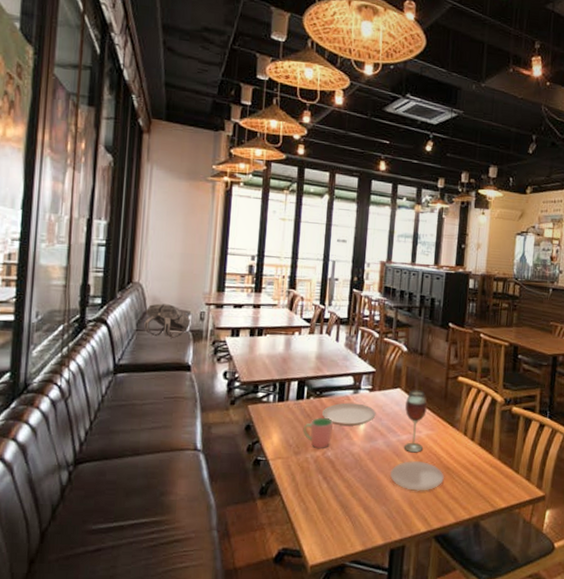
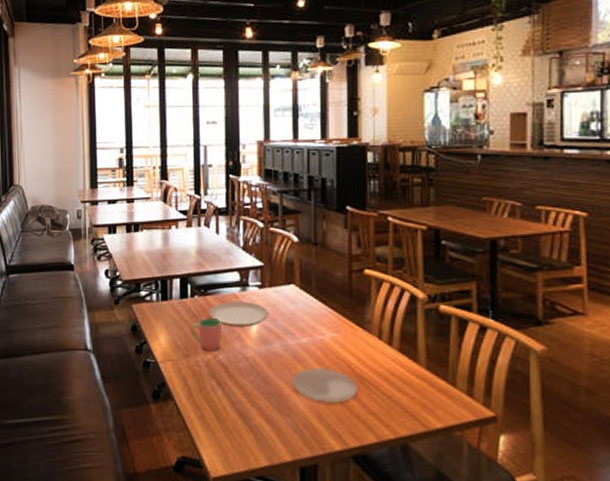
wineglass: present [405,390,428,453] -> none [303,285,329,359]

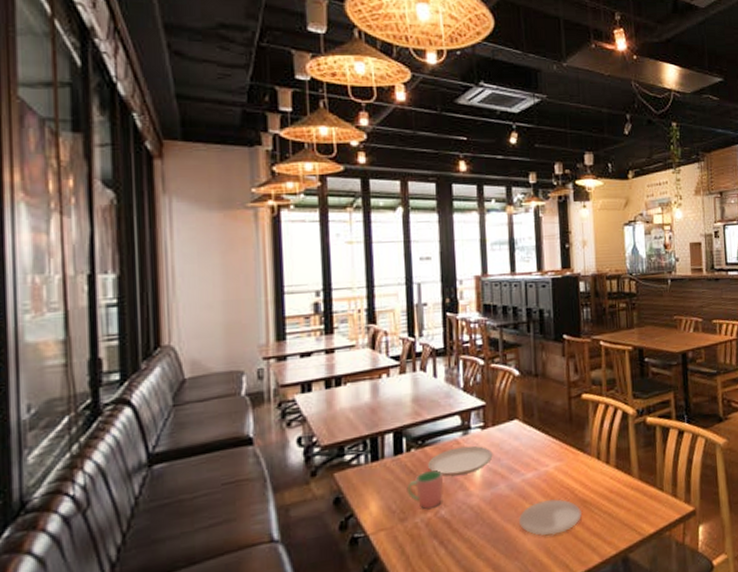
backpack: present [27,204,69,238] -> none [183,366,246,410]

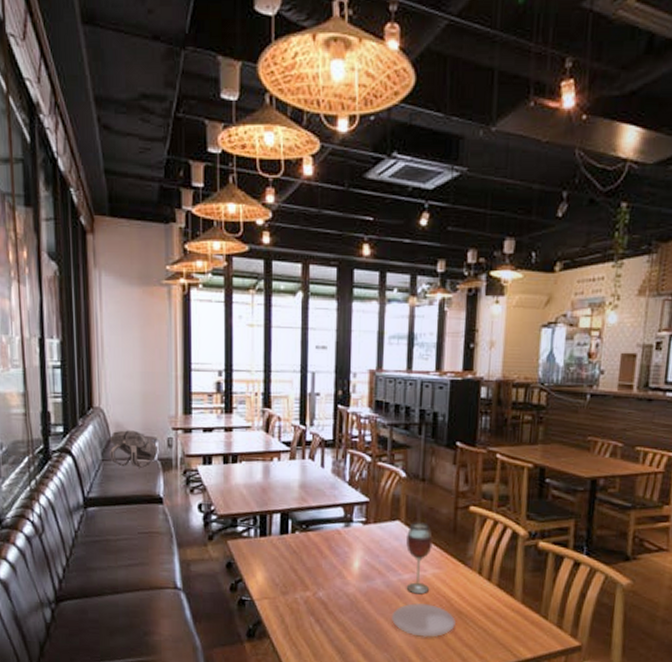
backpack: none [183,366,246,410] -> present [109,430,159,468]
cup: present [406,469,443,509] -> none [289,553,323,588]
plate: present [428,445,493,476] -> none [310,537,372,564]
wineglass: none [526,417,553,492] -> present [406,522,433,594]

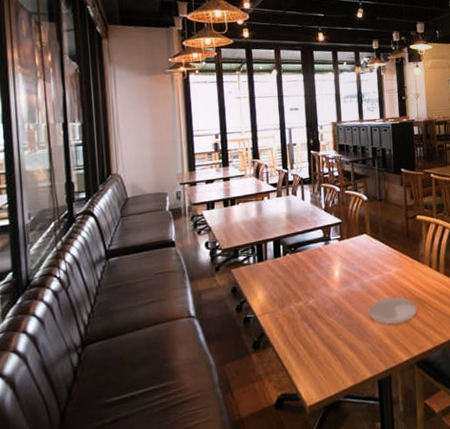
backpack: present [109,430,159,468] -> none [126,189,169,220]
wineglass: present [406,522,433,594] -> none [373,233,394,290]

